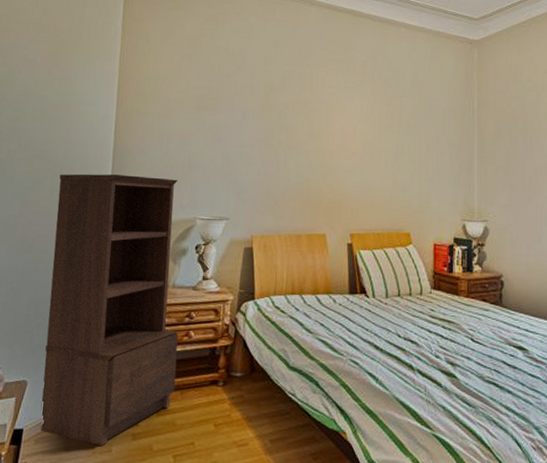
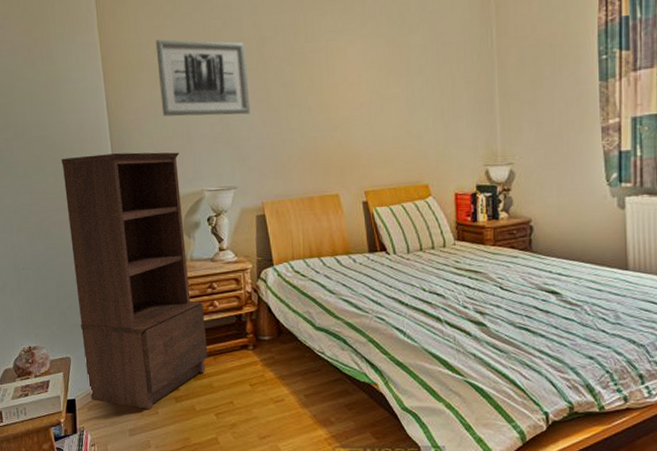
wall art: none [167,76,254,151] -> present [155,39,251,117]

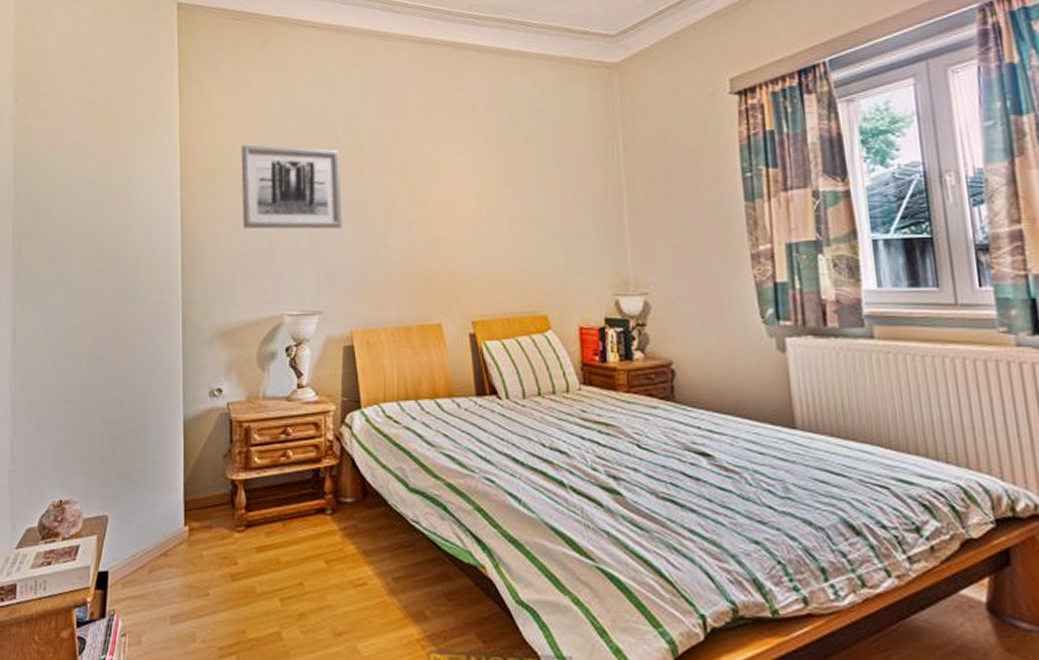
shelving unit: present [61,152,208,409] -> none [123,268,276,589]

